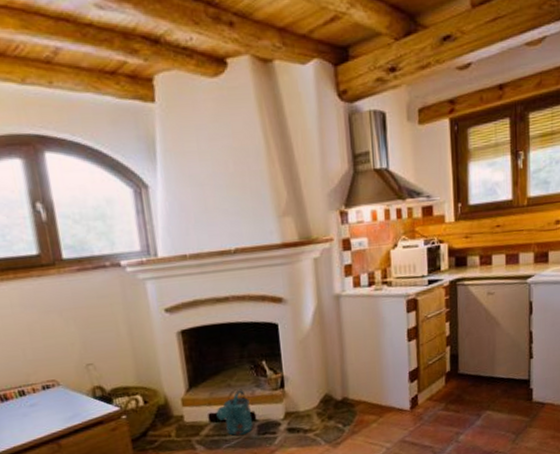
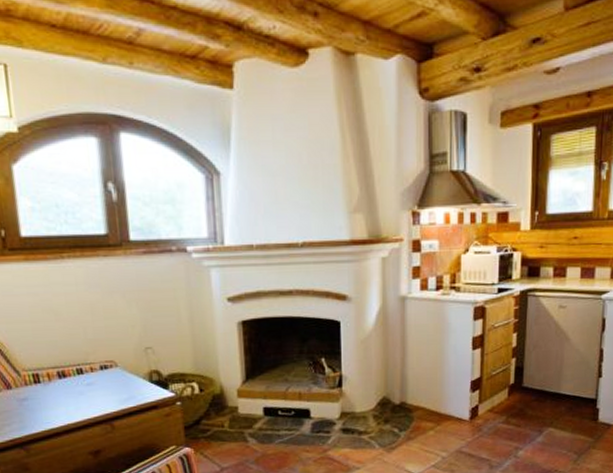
watering can: present [216,390,254,436] -> none [271,385,308,431]

